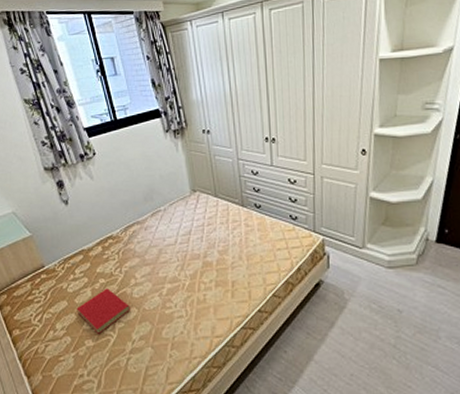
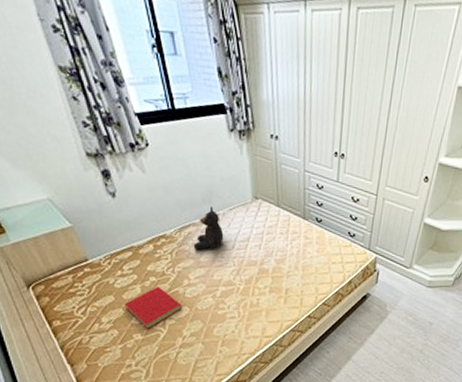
teddy bear: none [138,203,166,249] -> present [193,206,224,251]

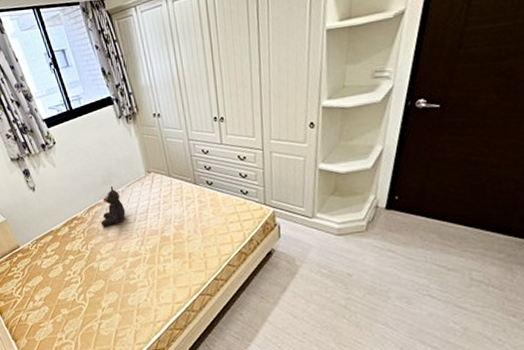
book: present [124,286,182,329] -> none [51,264,98,303]

